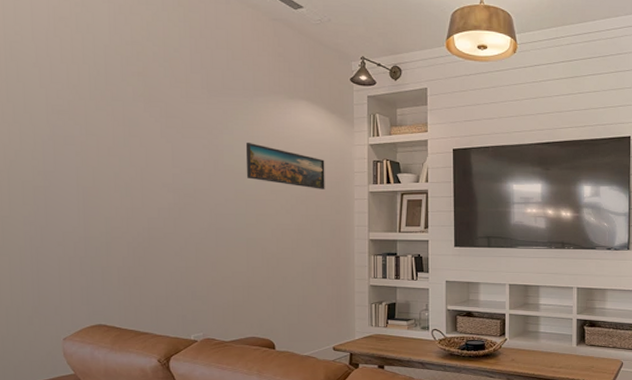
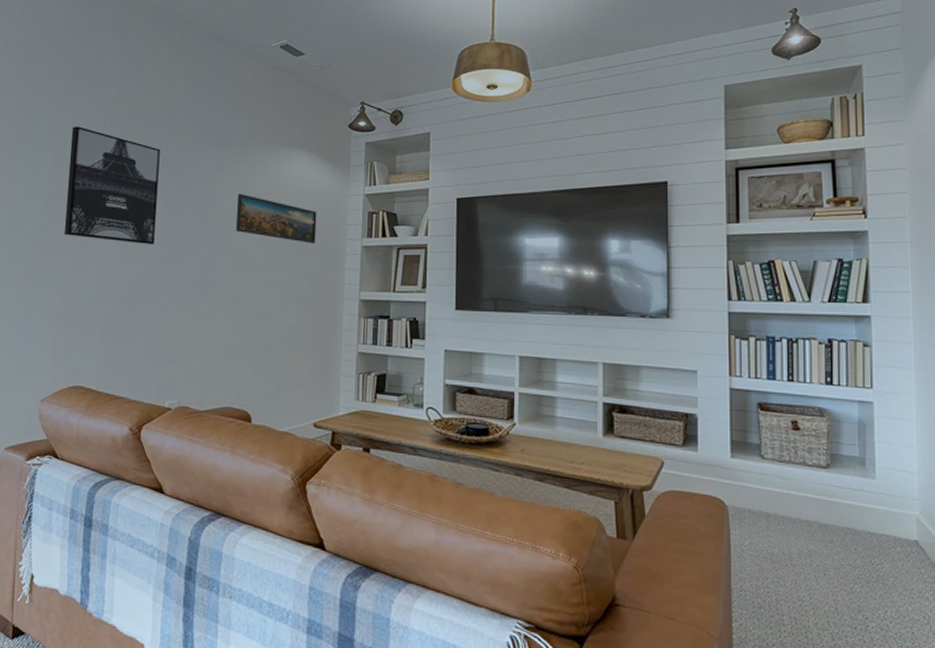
wall art: none [62,71,165,192] -> present [64,126,160,245]

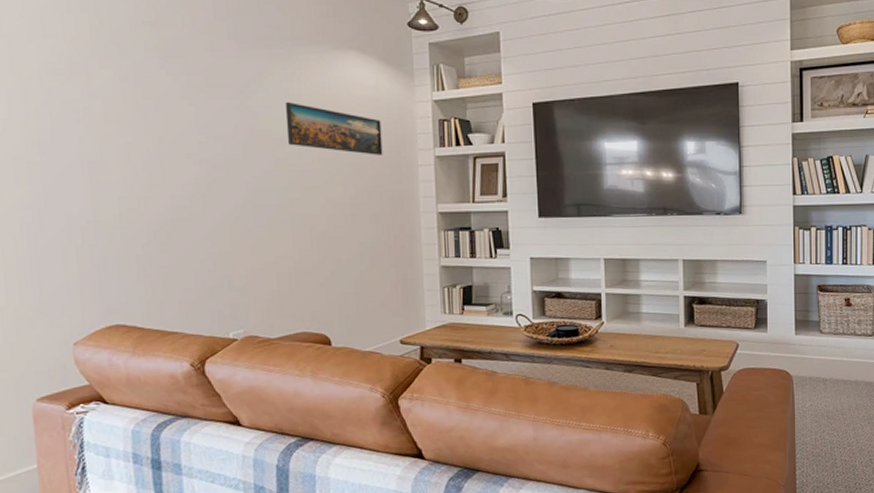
wall art: present [64,126,160,245] -> none [56,22,190,164]

